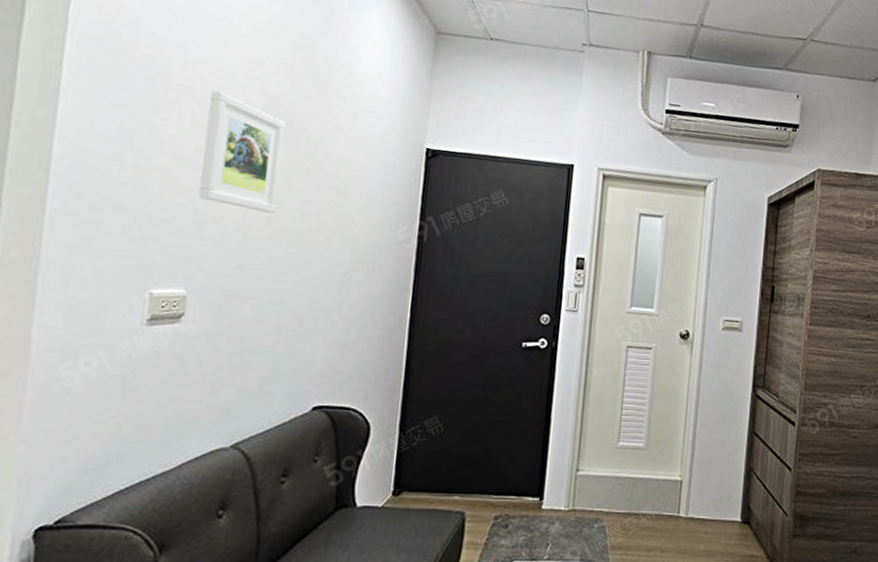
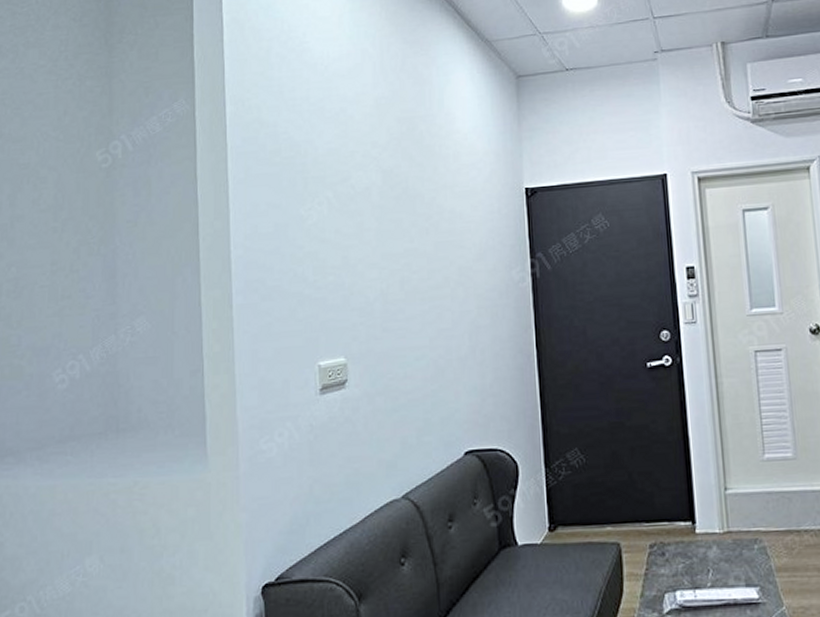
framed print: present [198,91,286,213] -> none [340,175,406,277]

